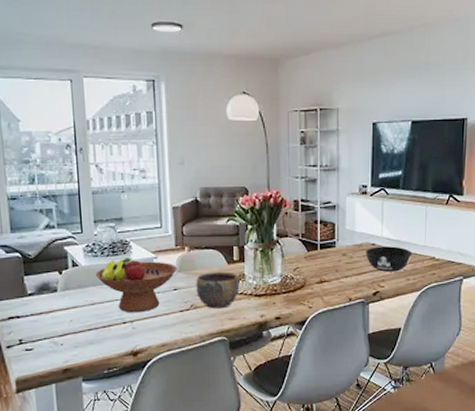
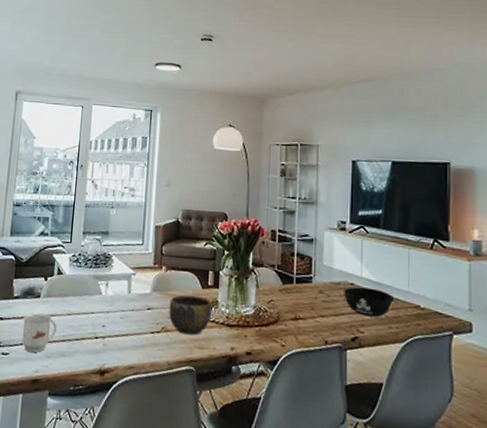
mug: none [42,307,81,345] -> present [21,313,57,353]
fruit bowl: present [95,258,178,313] -> none [76,271,154,329]

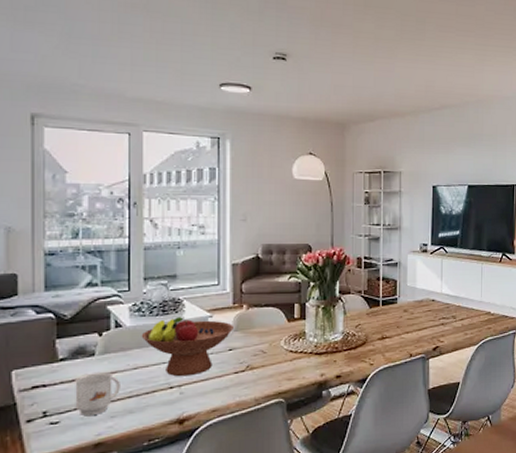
fruit bowl: none [76,271,154,329] -> present [141,317,235,377]
bowl: present [169,294,213,335] -> none [253,329,300,369]
bowl: present [344,287,395,317] -> none [426,302,470,327]

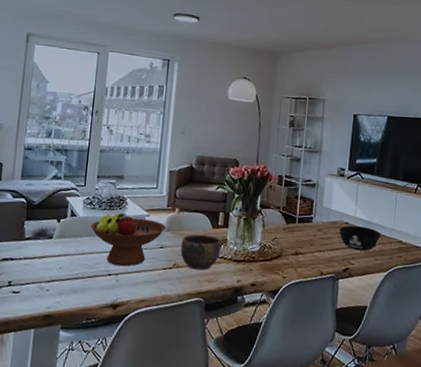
mug: present [75,372,120,417] -> none [33,253,70,291]
bowl: none [253,329,300,369] -> present [180,234,222,270]
bowl: none [426,302,470,327] -> present [339,225,382,251]

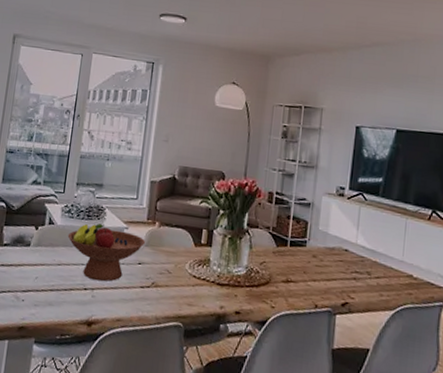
bowl: present [180,234,222,270] -> none [159,251,204,292]
bowl: present [339,225,382,251] -> none [337,253,388,285]

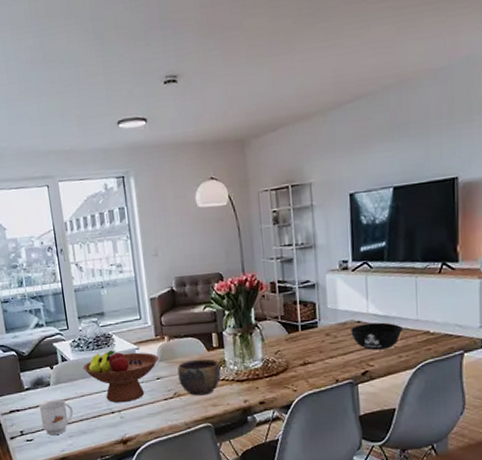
mug: none [9,261,46,301] -> present [39,399,73,436]
bowl: none [159,251,204,292] -> present [177,358,221,396]
bowl: none [337,253,388,285] -> present [351,322,404,350]

